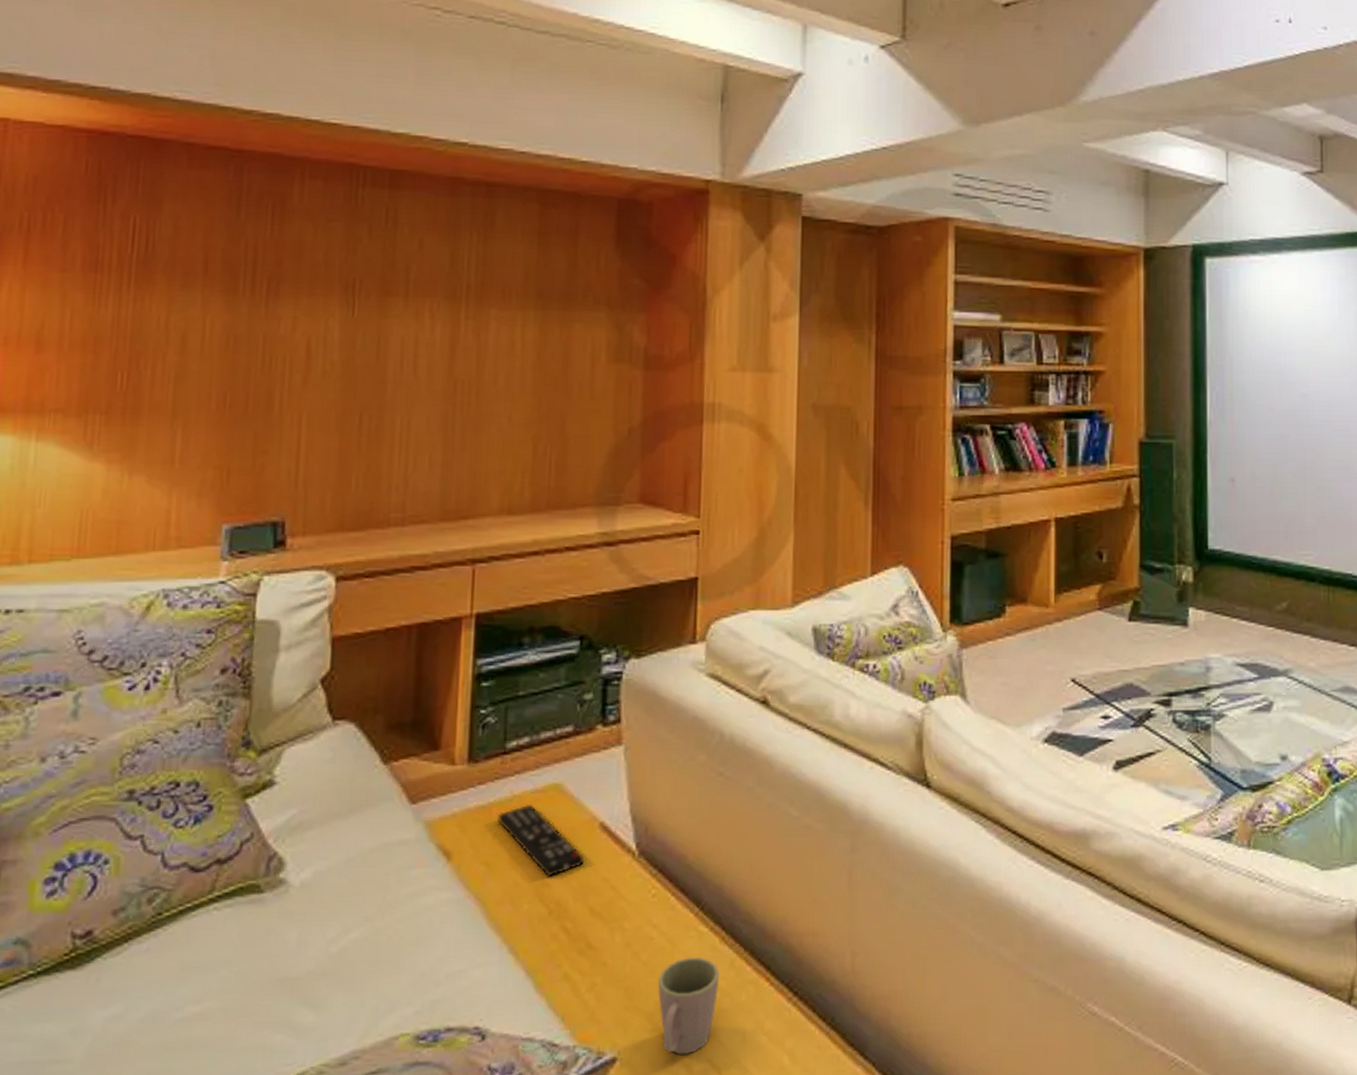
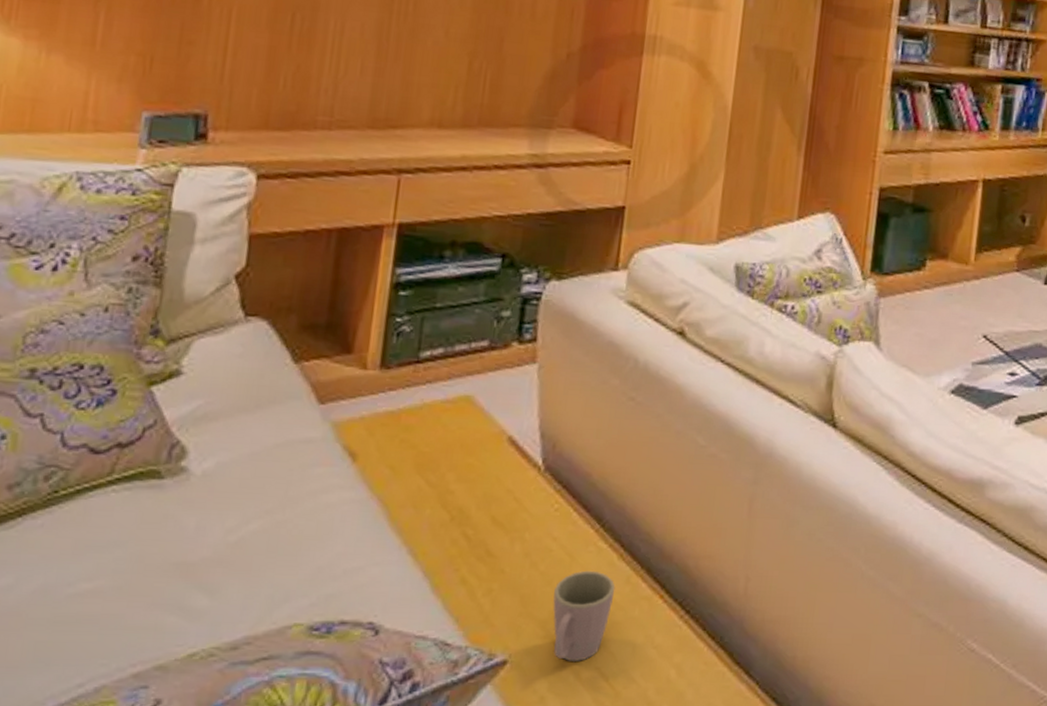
remote control: present [498,804,584,877] -> none [406,413,490,485]

